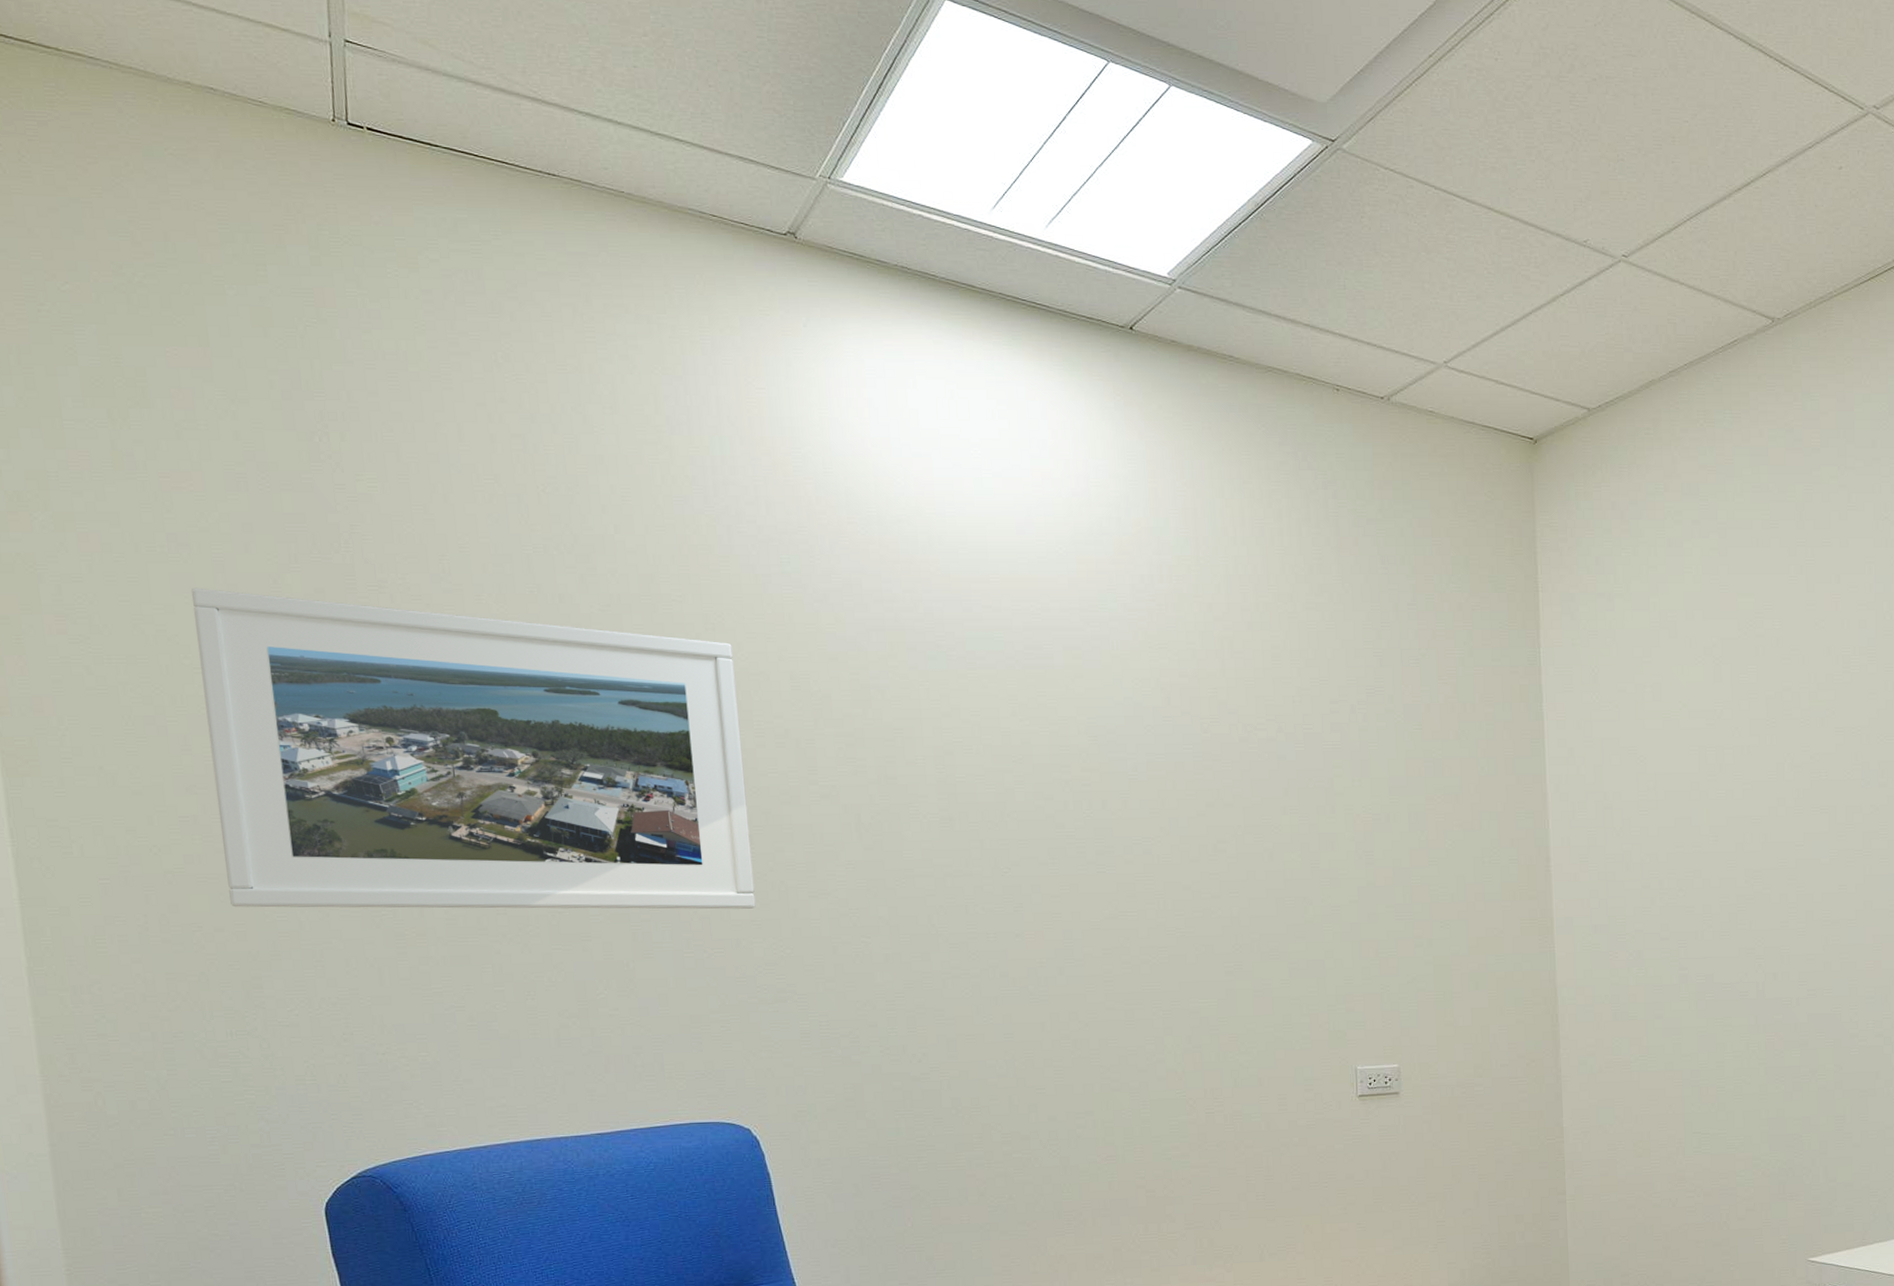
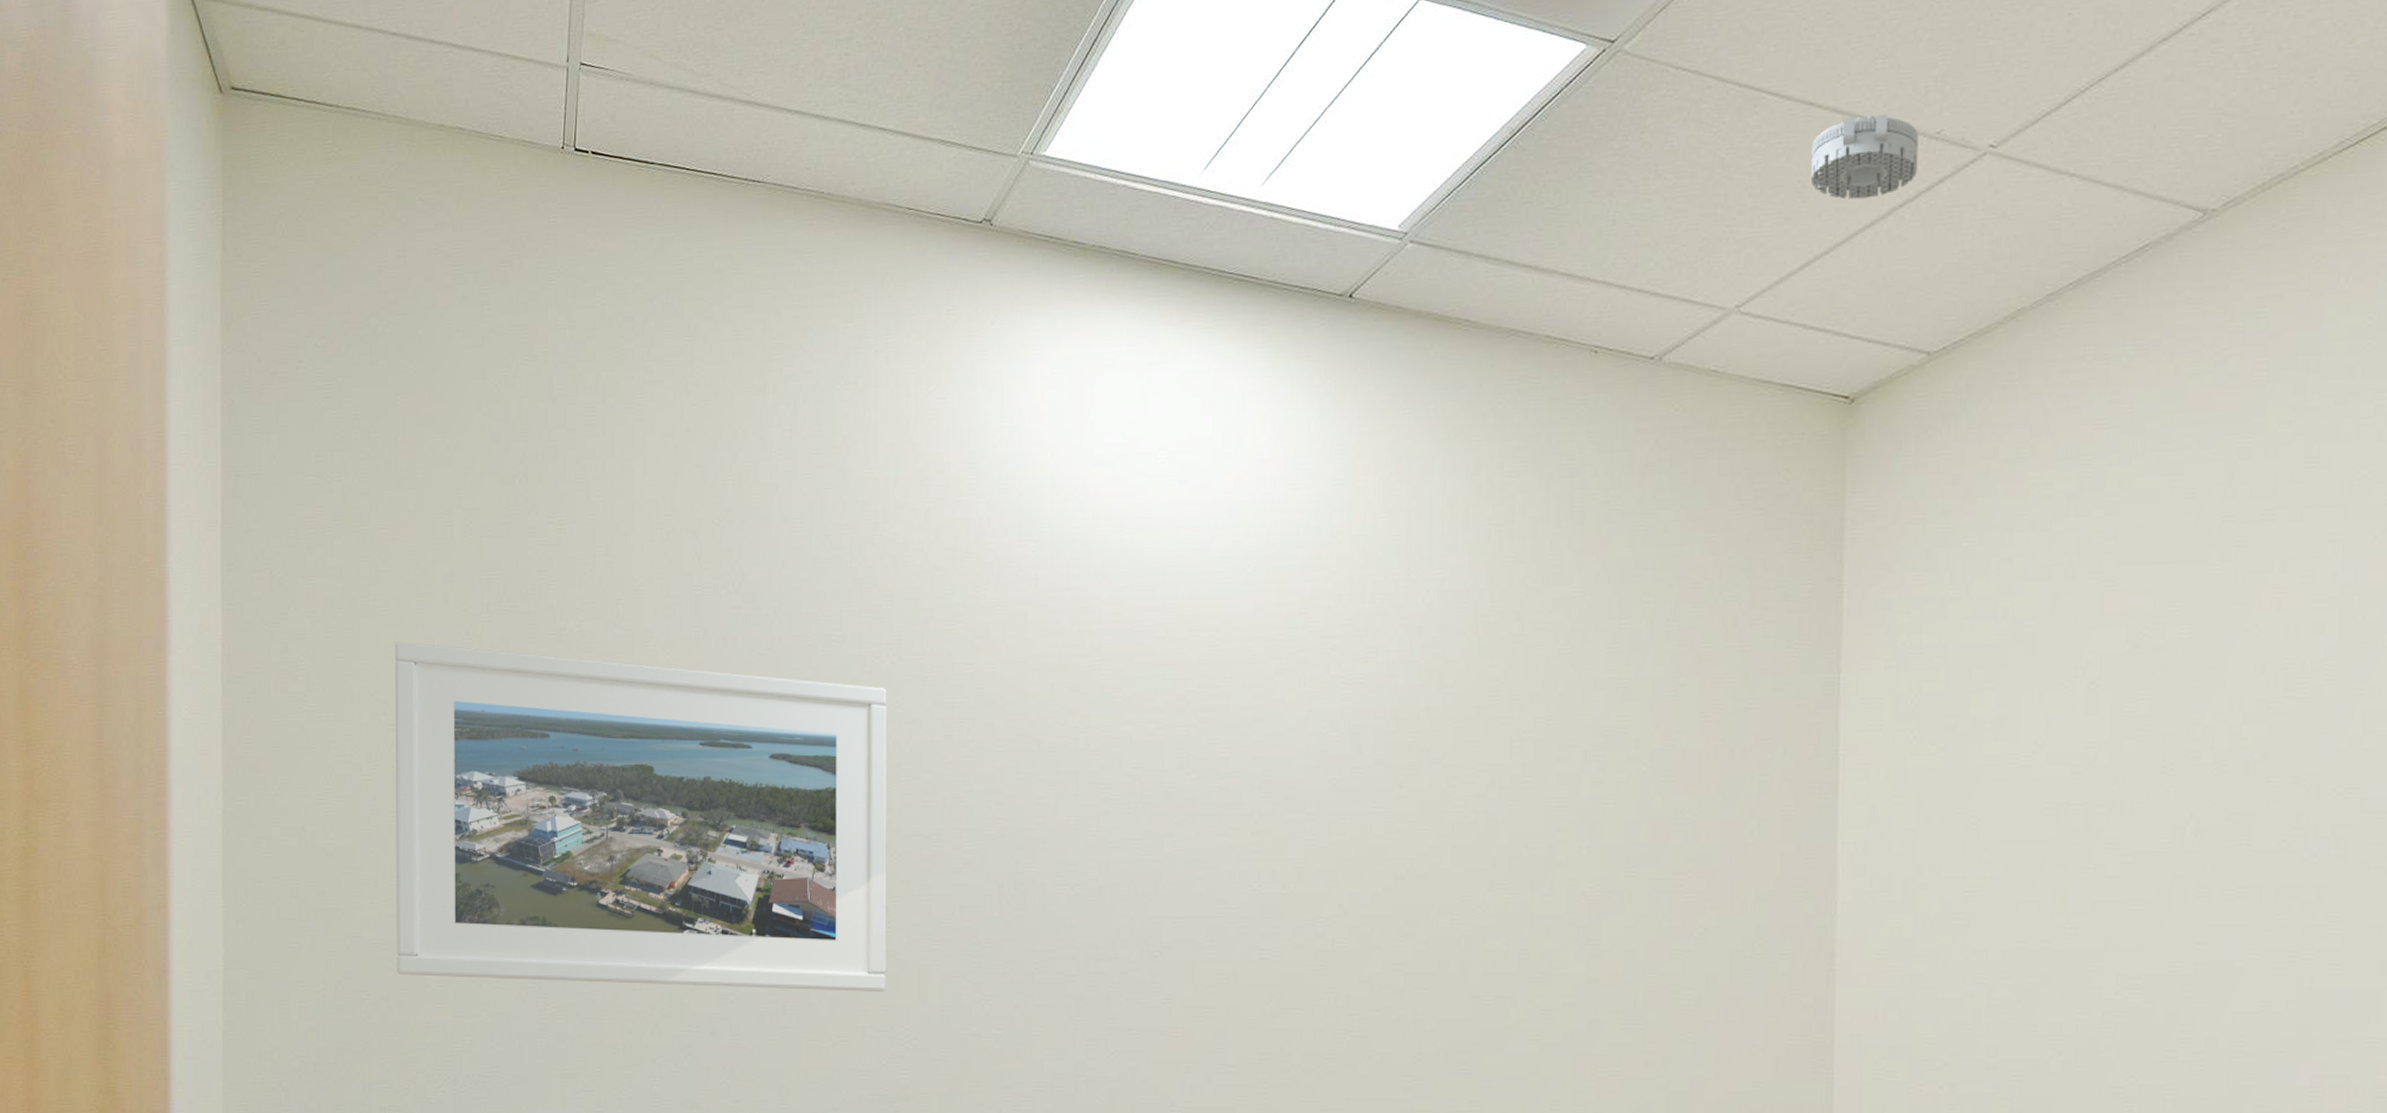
smoke detector: none [1492,222,1572,287] -> present [1810,113,1919,200]

